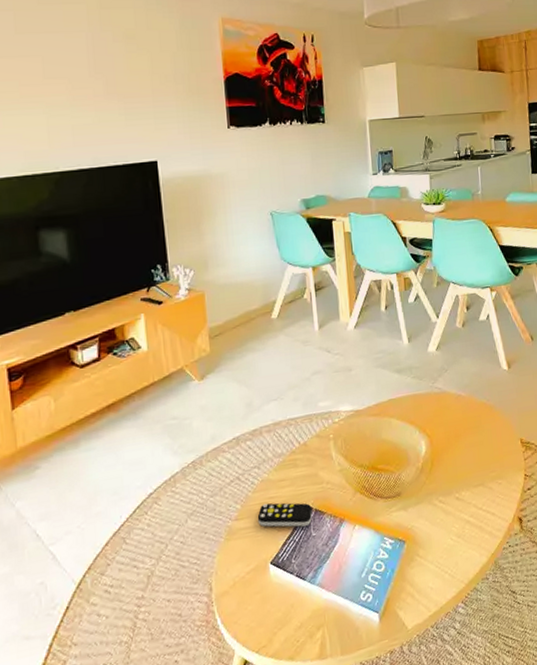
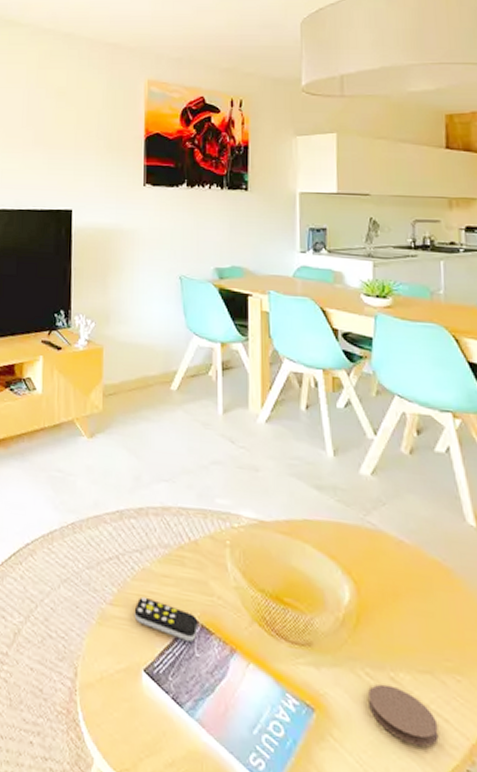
coaster: none [442,503,489,540] -> present [368,684,439,747]

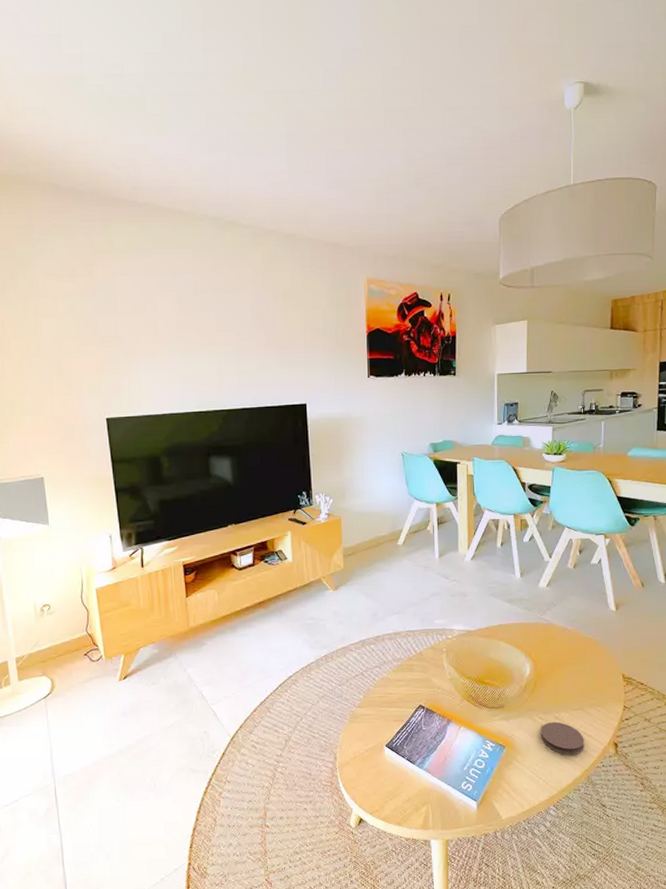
remote control: present [134,596,198,642] -> none [376,697,424,721]

